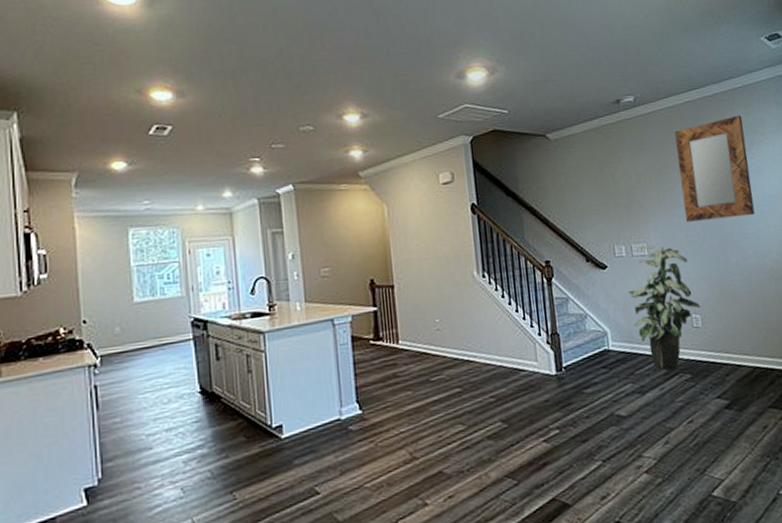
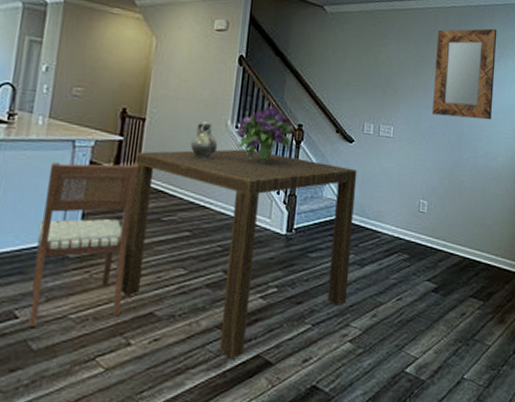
chair: none [316,331,411,502] -> present [29,162,140,328]
dining table: none [392,295,633,505] -> present [120,148,357,358]
ceramic jug: none [441,276,469,316] -> present [190,121,218,161]
bouquet: none [484,248,544,308] -> present [236,106,294,163]
indoor plant: present [628,244,700,370] -> none [366,127,429,248]

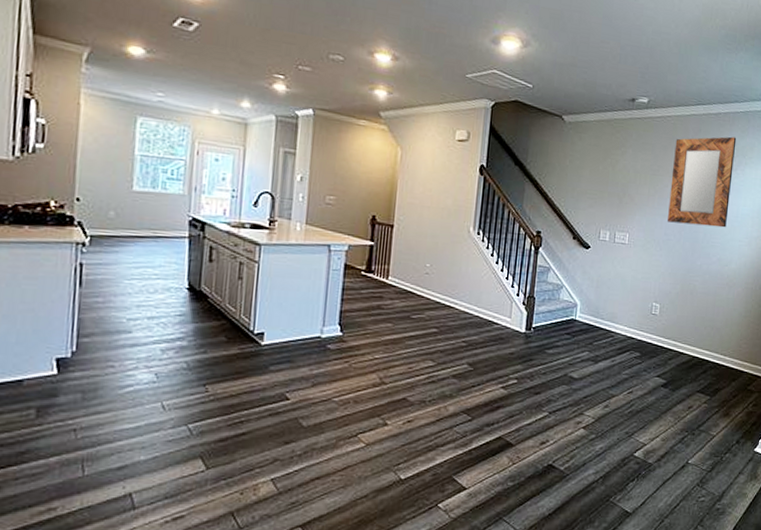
chair: present [29,162,140,328] -> none [299,265,390,409]
dining table: present [120,148,357,358] -> none [376,253,593,439]
ceramic jug: present [190,121,218,161] -> none [435,228,461,265]
bouquet: present [236,106,294,163] -> none [478,214,533,267]

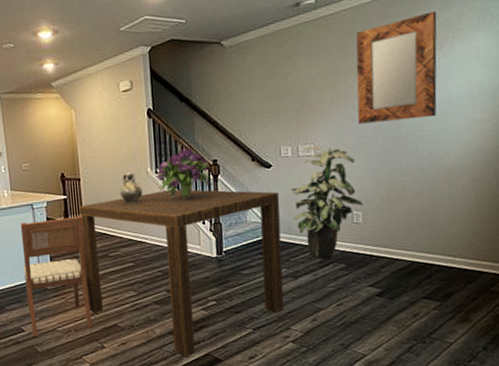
chair: none [299,265,390,409] -> present [20,215,93,338]
dining table: none [376,253,593,439] -> present [79,189,284,356]
ceramic jug: none [435,228,461,265] -> present [119,172,143,205]
bouquet: none [478,214,533,267] -> present [156,148,210,200]
indoor plant: none [601,234,662,347] -> present [291,145,363,260]

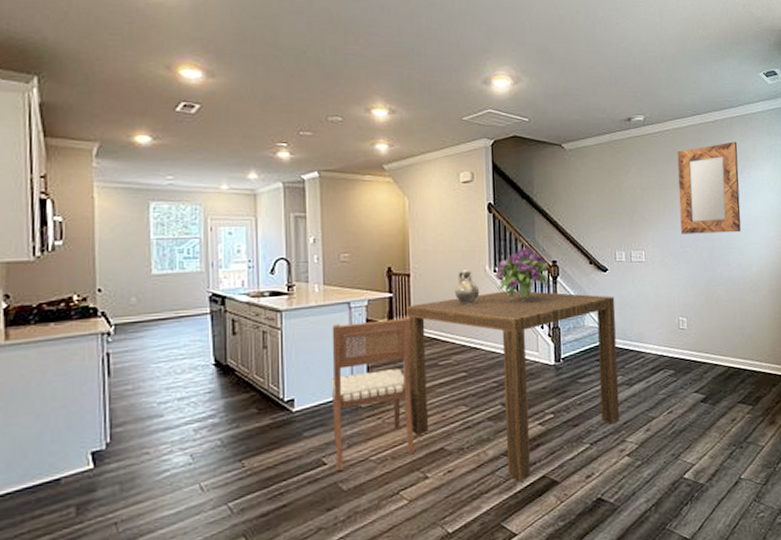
indoor plant: present [291,145,363,260] -> none [625,252,687,366]

